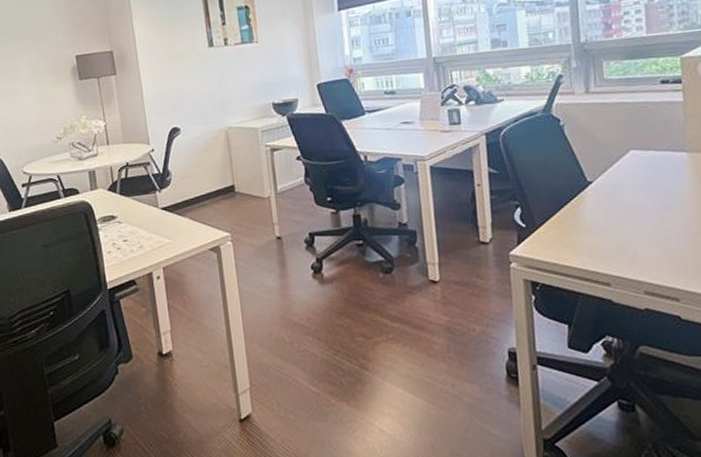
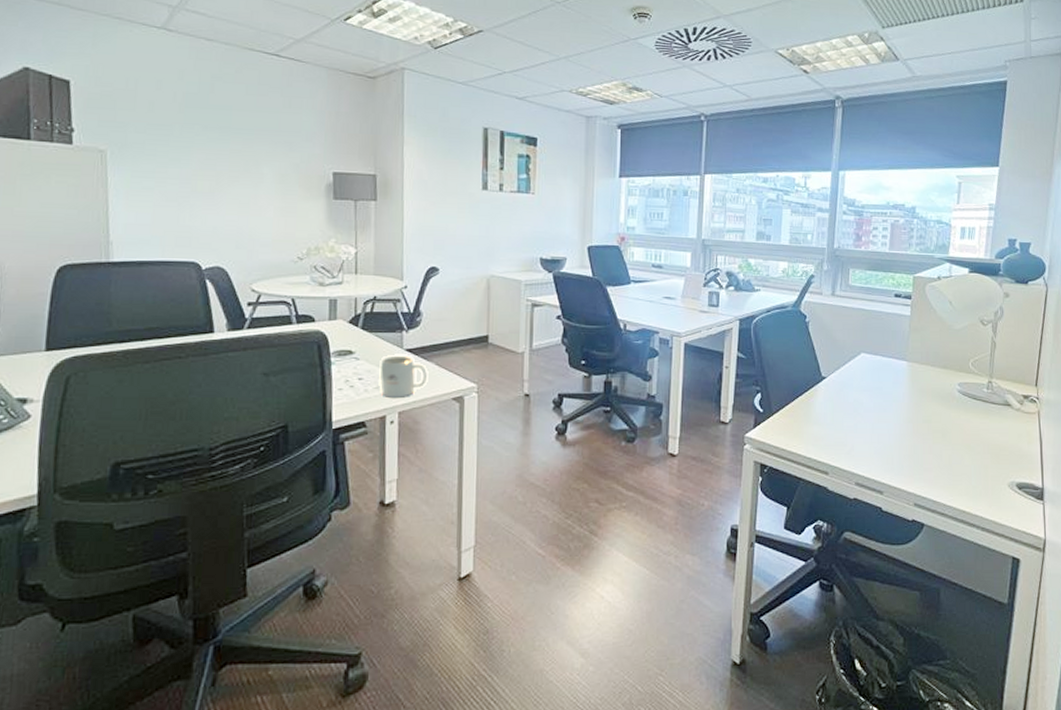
mug: none [141,214,184,255] -> present [380,355,427,397]

